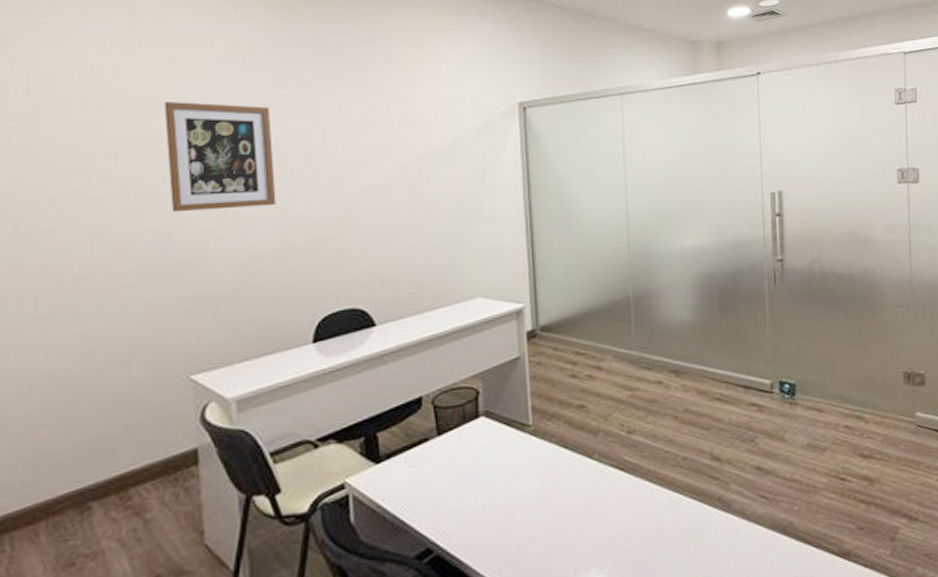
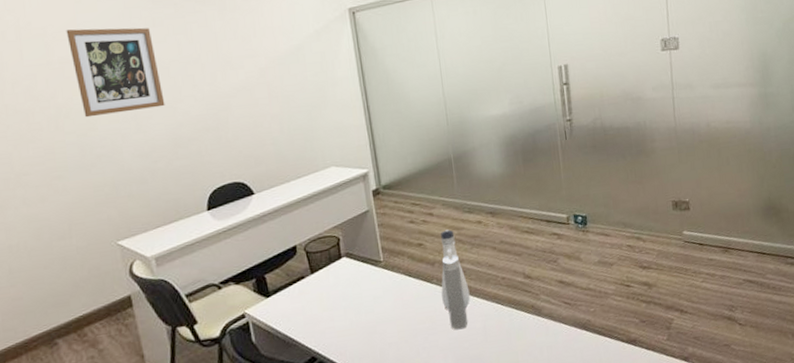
water bottle: none [604,389,641,524] -> present [441,229,471,330]

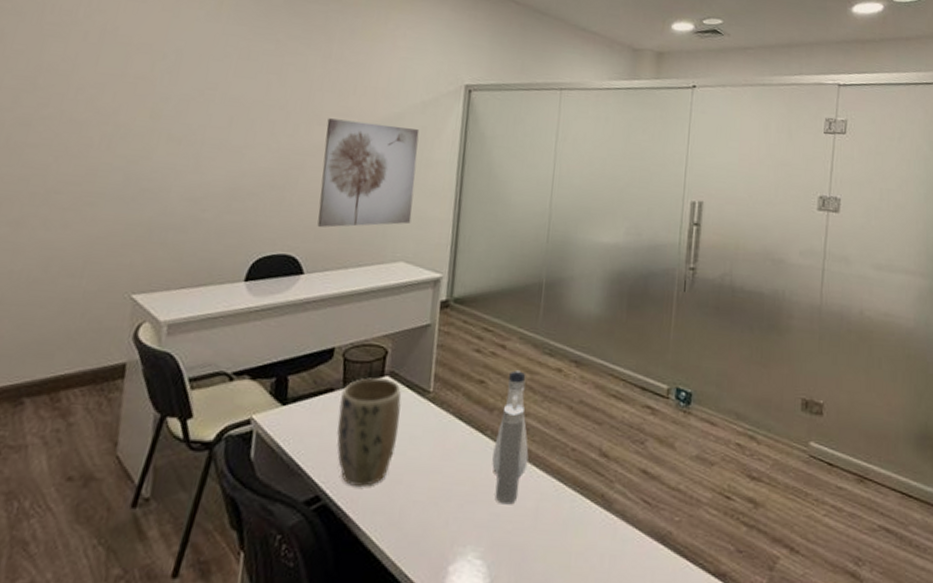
wall art: present [66,27,165,118] -> none [142,44,243,150]
wall art: none [238,55,332,154] -> present [317,118,420,228]
plant pot: none [311,259,365,344] -> present [337,377,402,486]

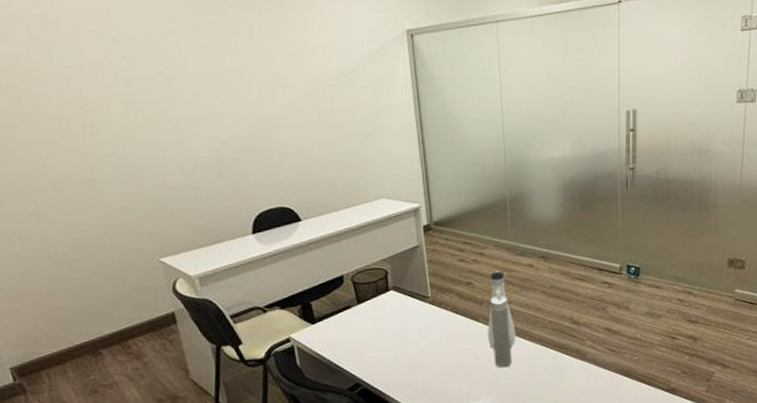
wall art: present [317,118,420,228] -> none [286,78,384,179]
plant pot: present [337,377,402,486] -> none [357,292,411,373]

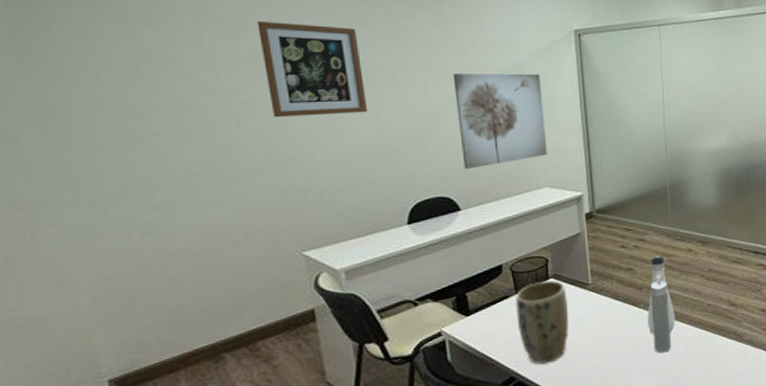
wall art: none [98,30,208,128] -> present [257,21,368,118]
wall art: none [286,78,384,179] -> present [453,73,548,169]
plant pot: none [357,292,411,373] -> present [515,280,570,364]

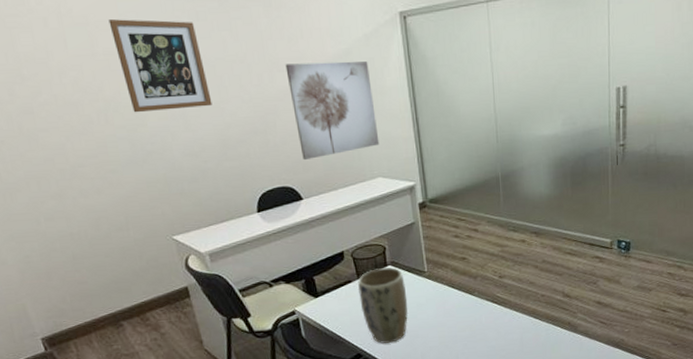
water bottle: present [647,256,676,353] -> none [482,246,510,340]

